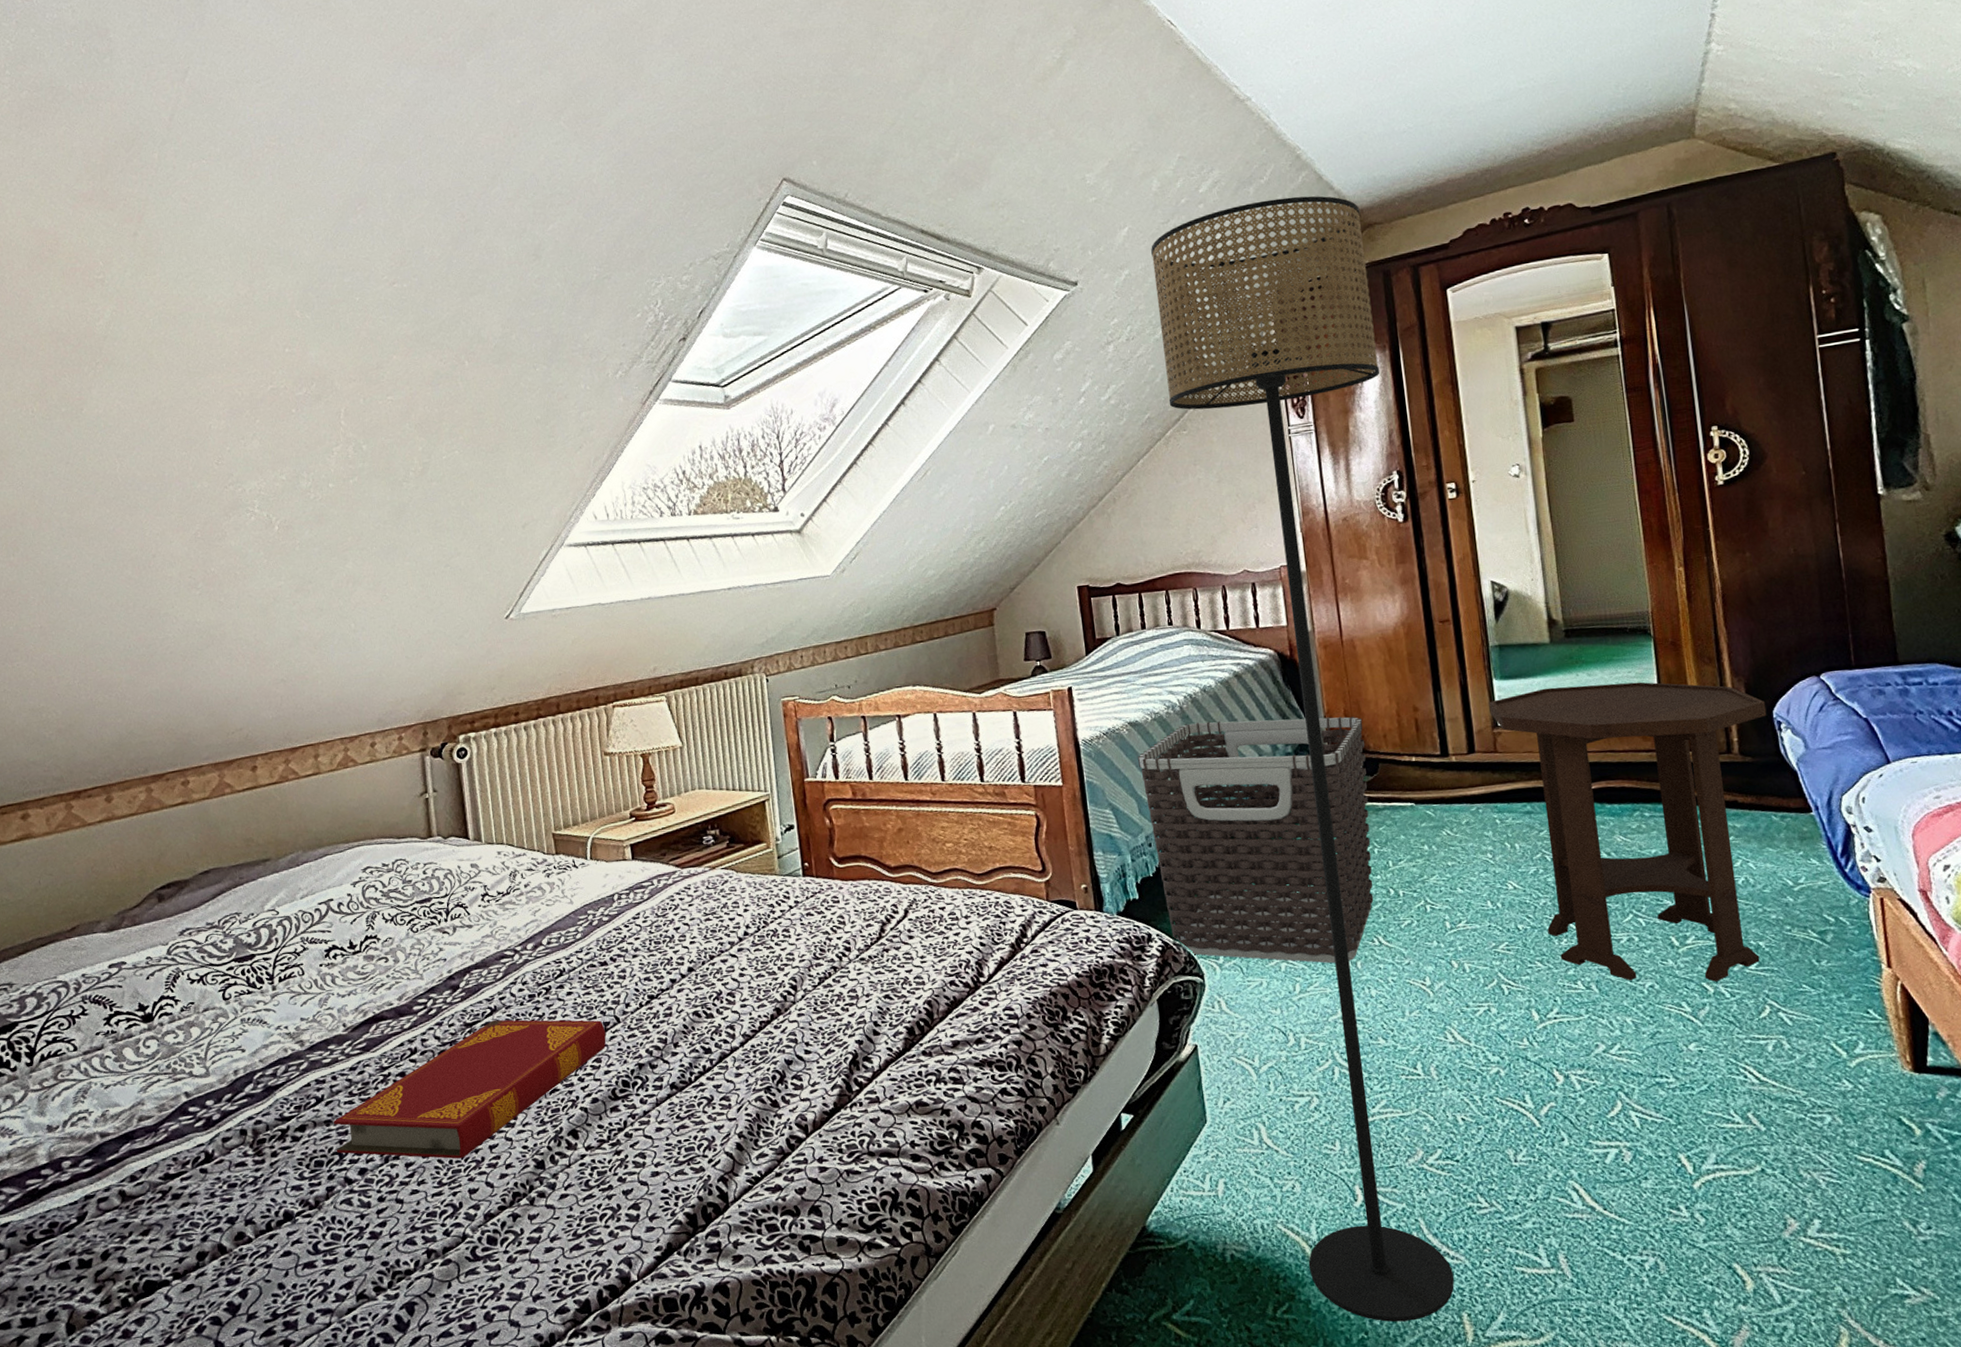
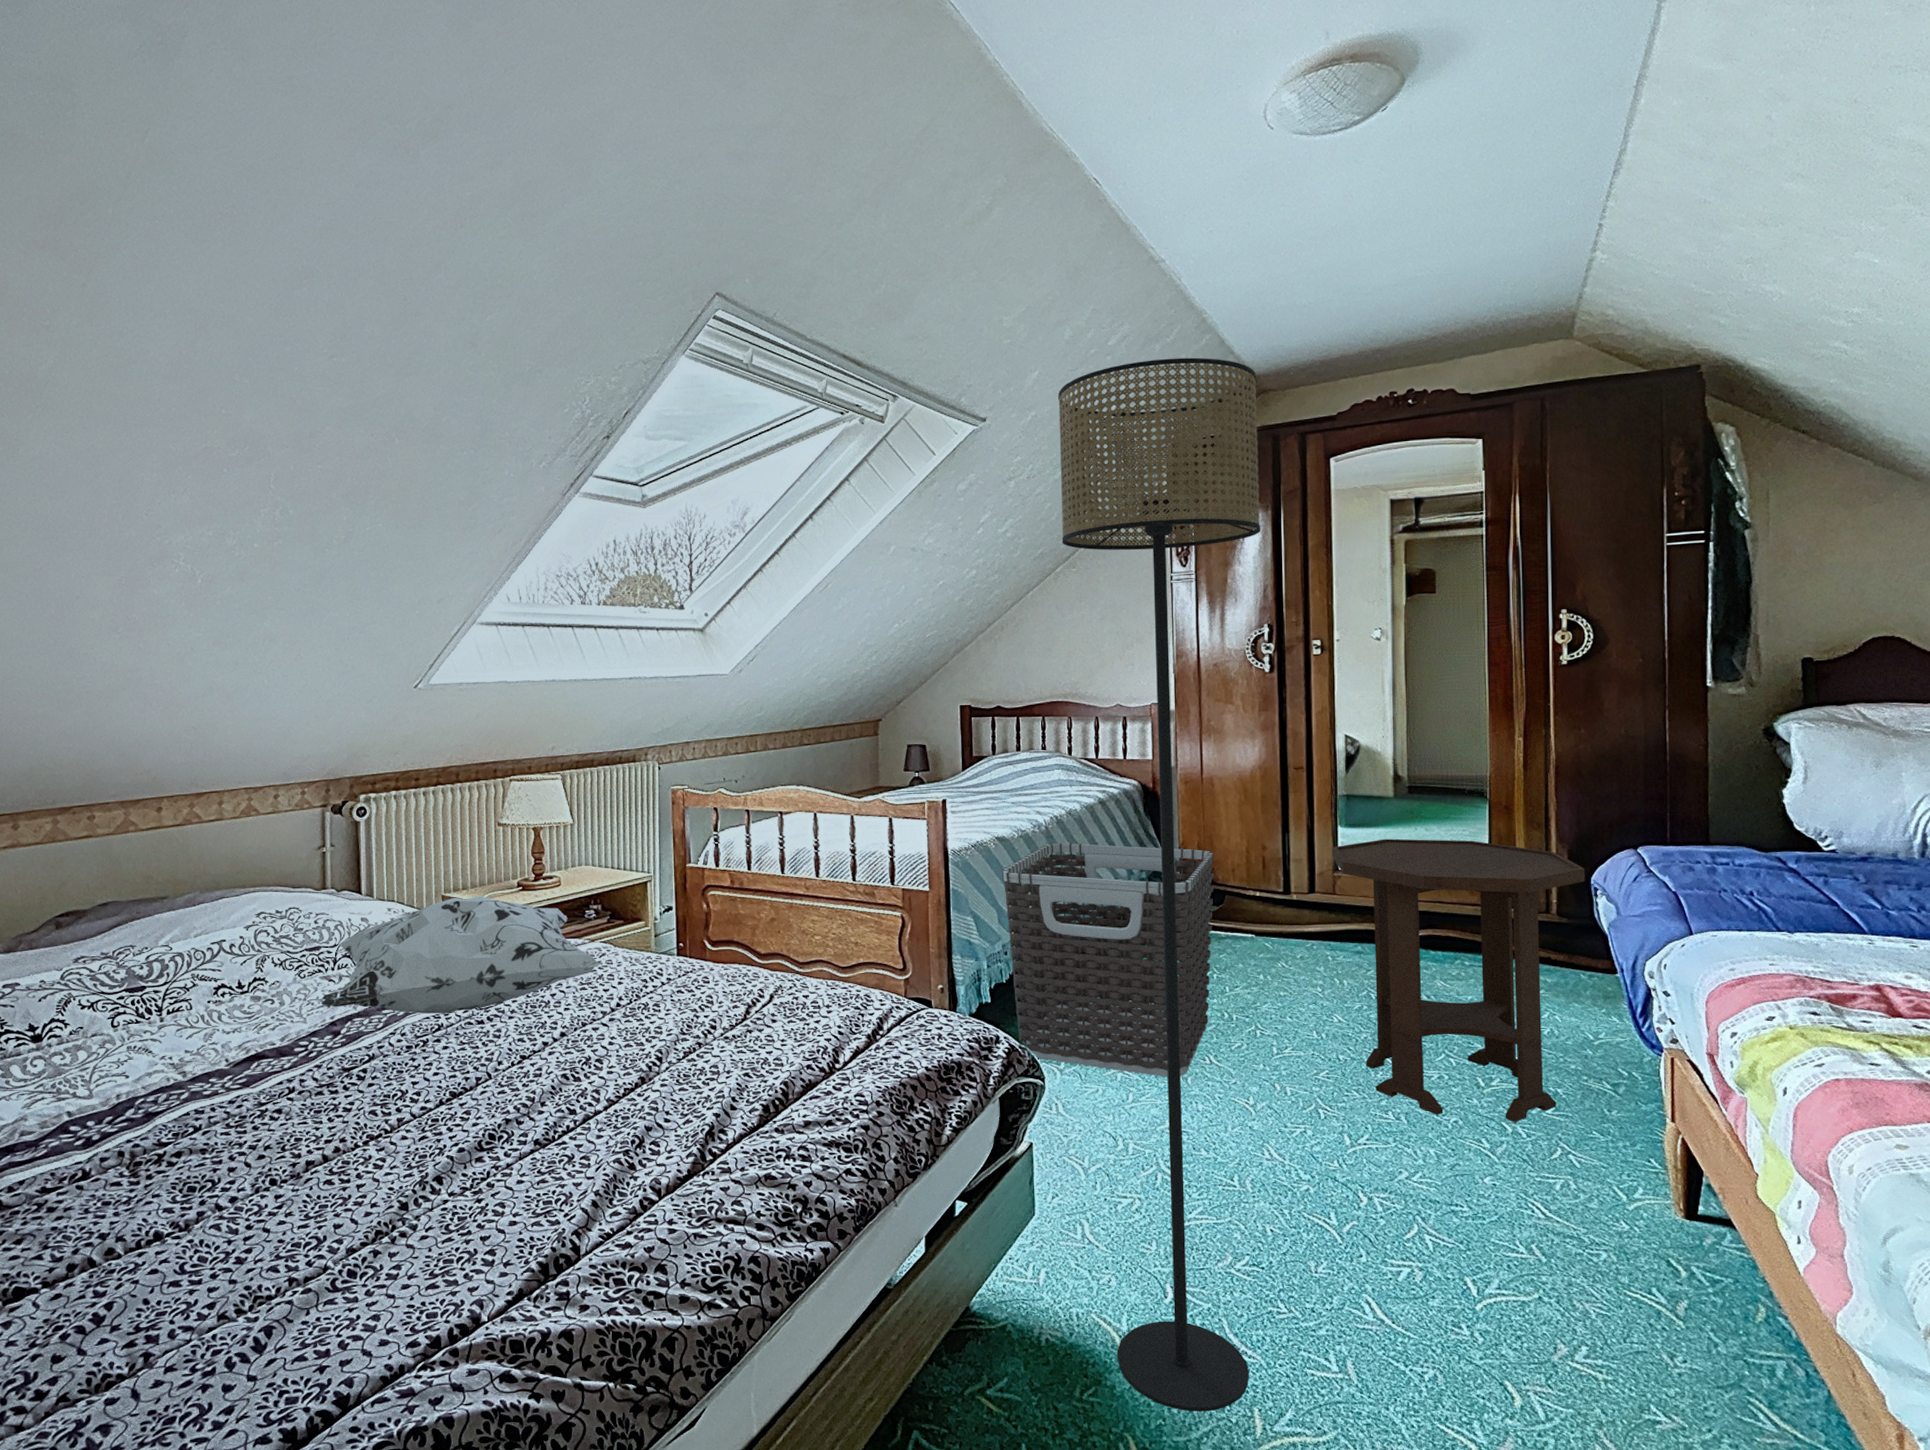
hardback book: present [333,1019,606,1159] -> none [208,1067,477,1195]
decorative pillow: none [437,830,724,961] -> present [321,895,601,1014]

